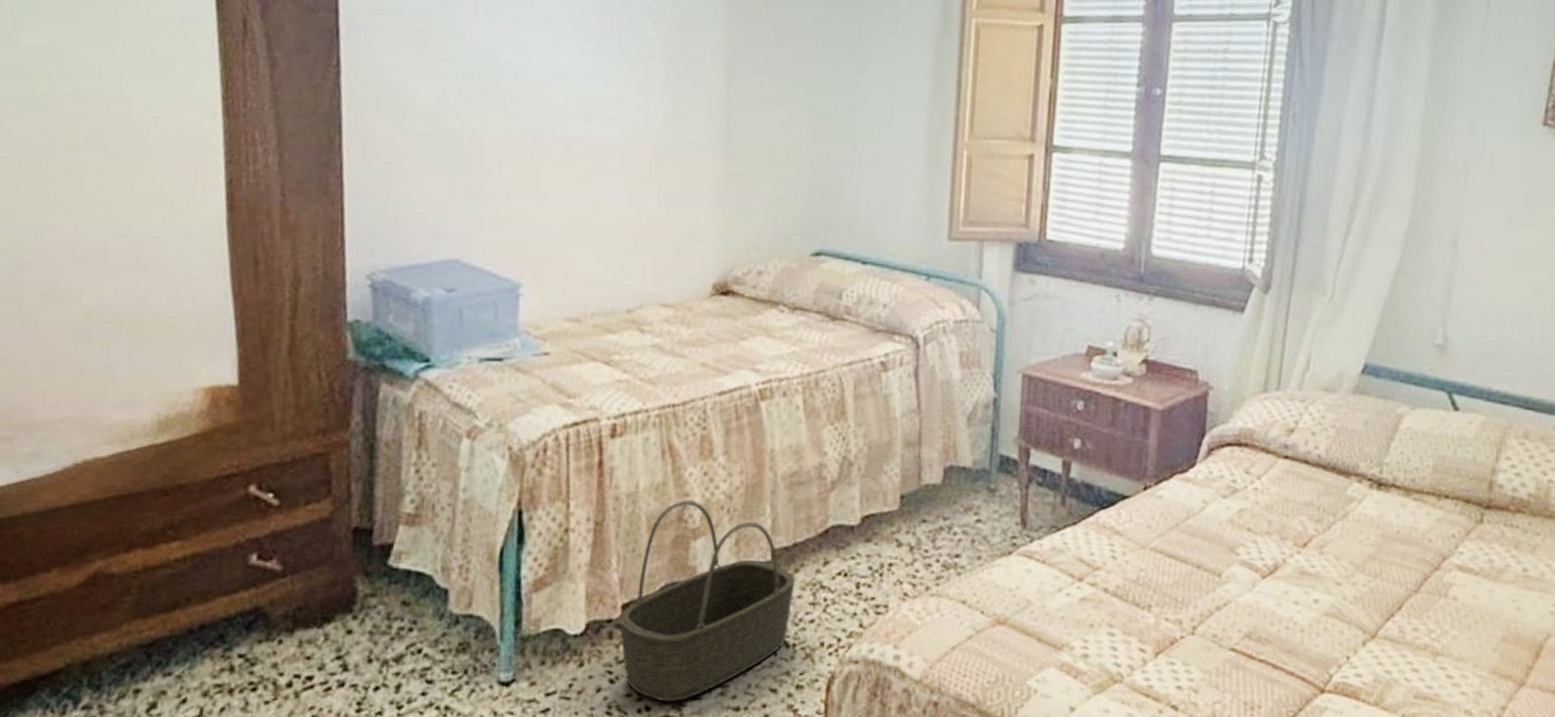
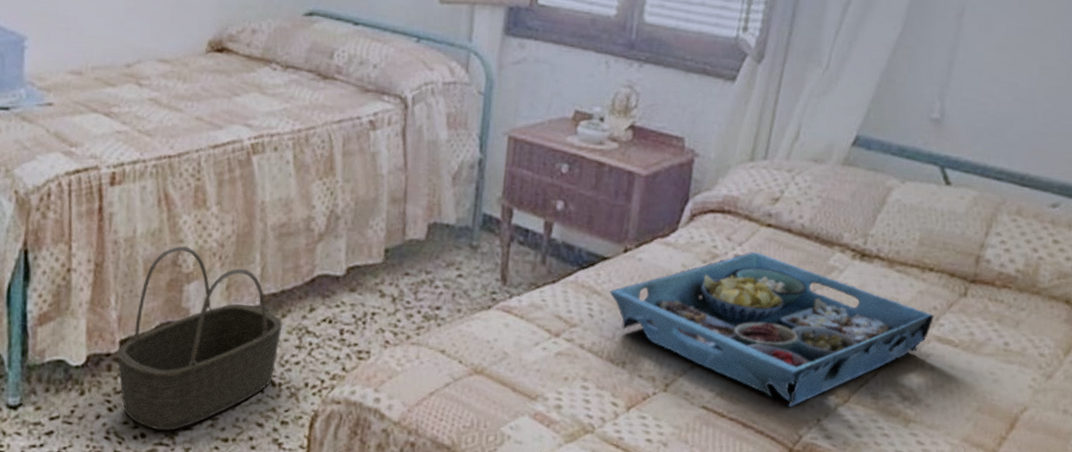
serving tray: none [1131,484,1453,645] -> present [609,251,934,407]

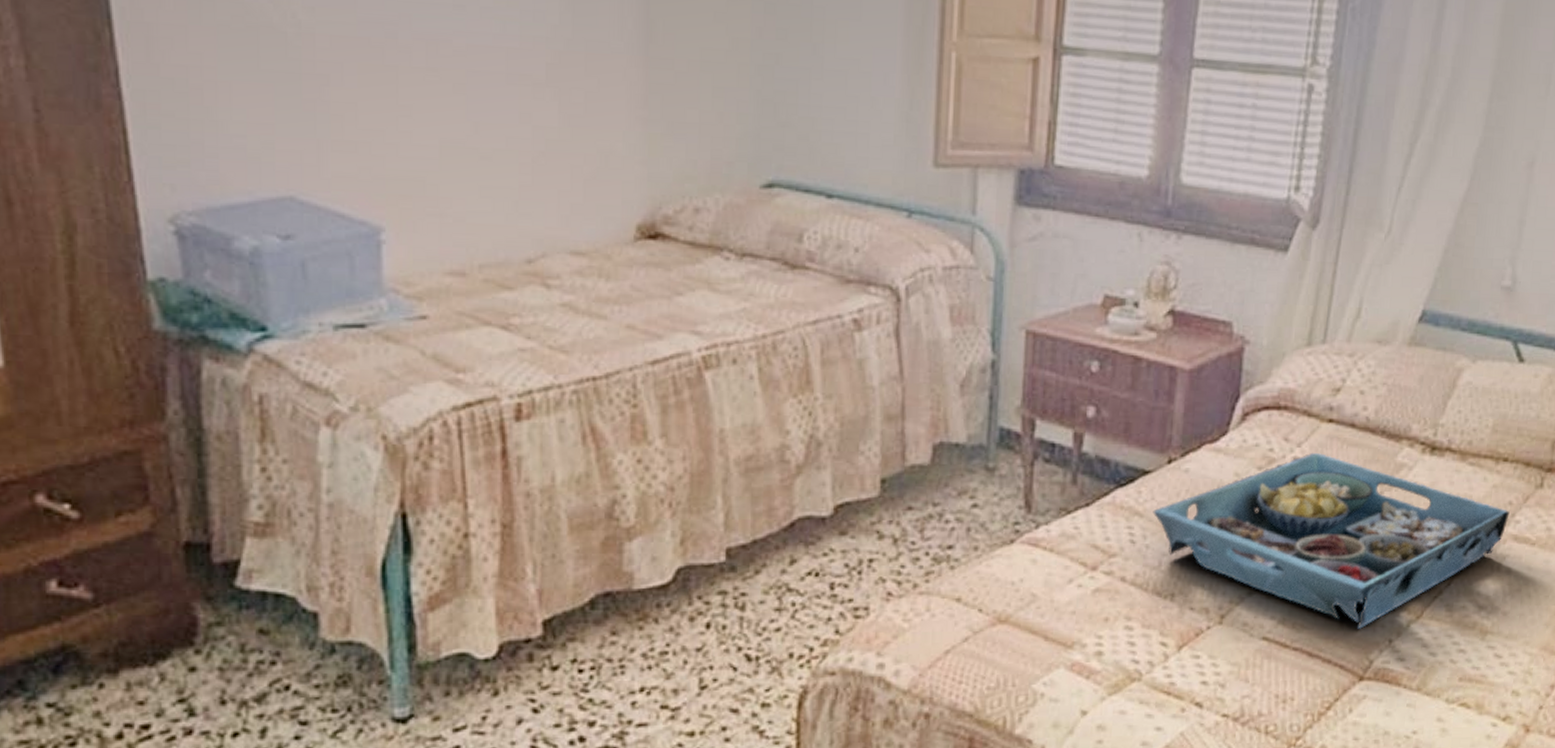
basket: present [116,245,283,431] -> none [539,492,756,731]

